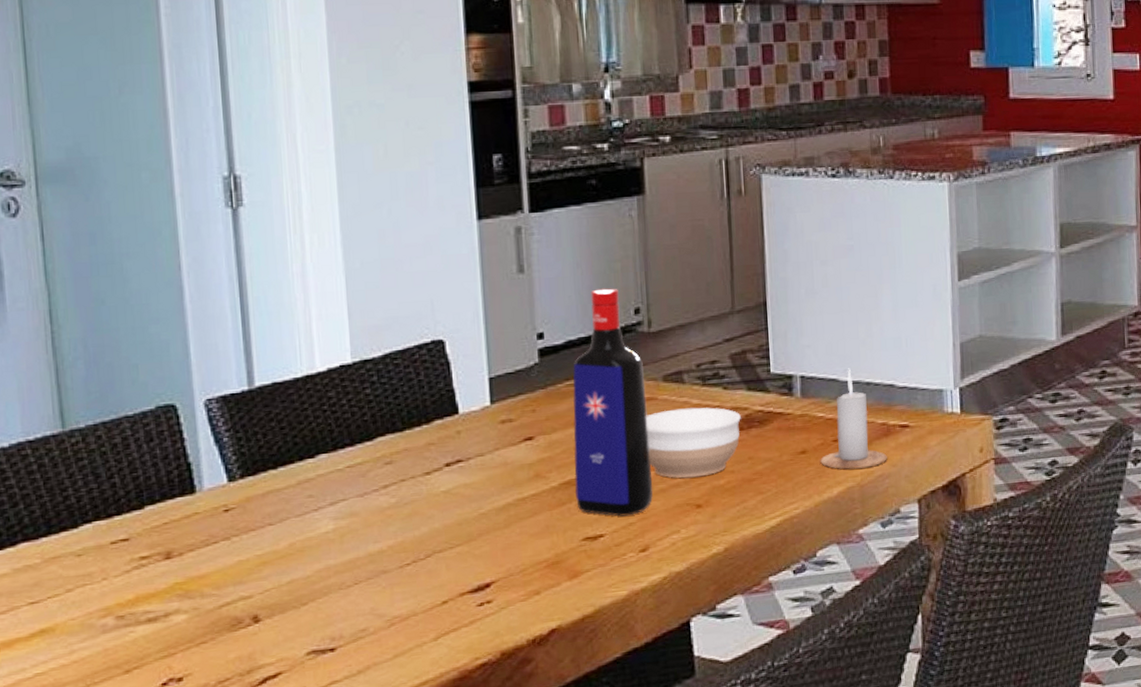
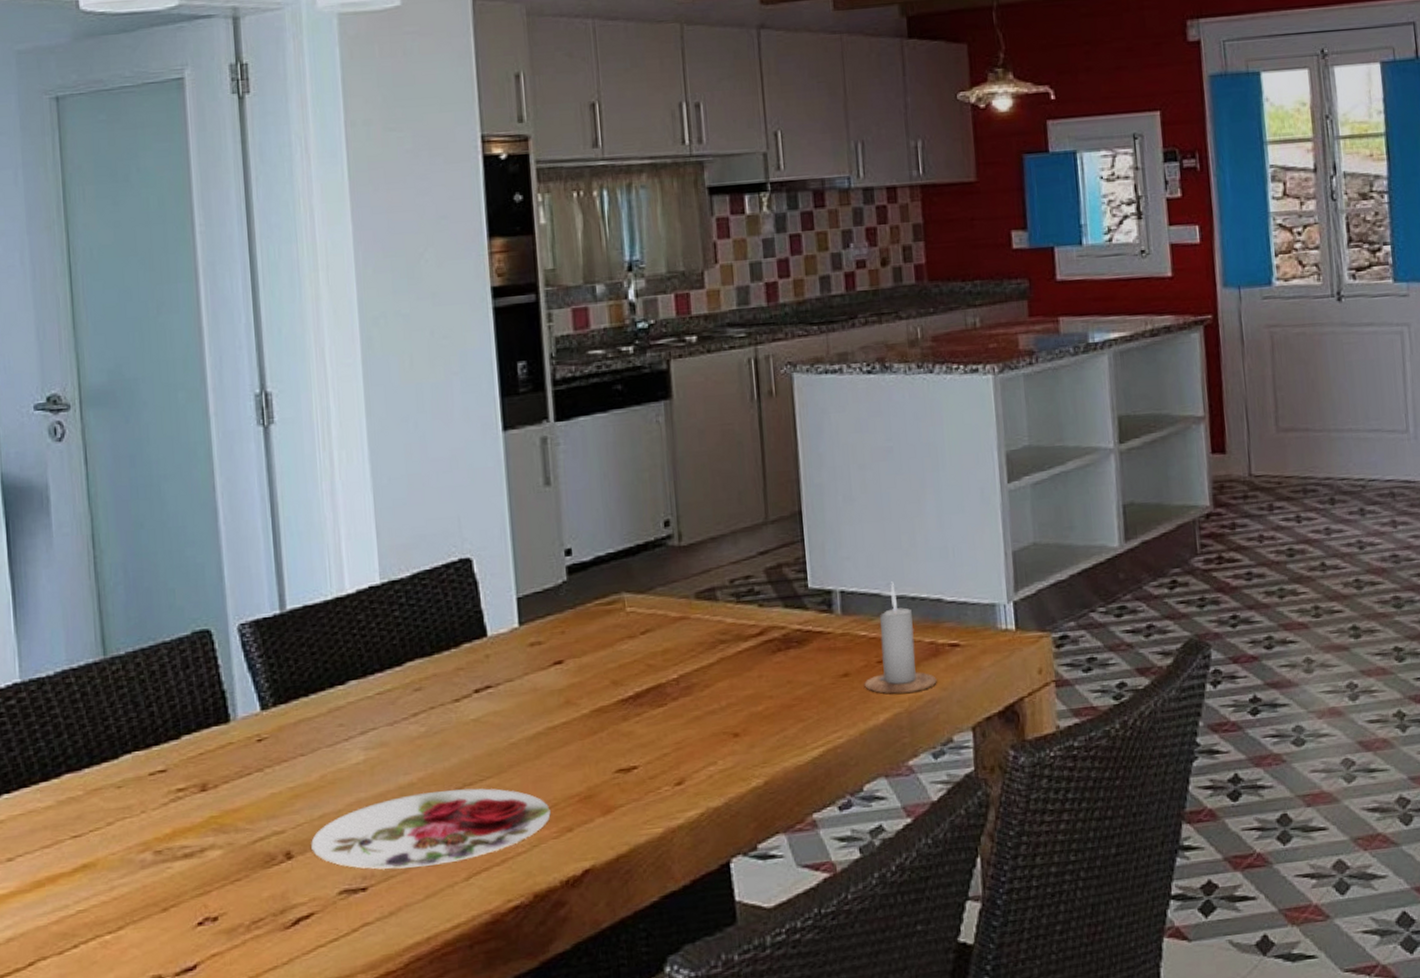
plate: none [279,555,519,631] -> present [311,788,551,870]
liquor bottle: present [572,288,653,517] -> none [602,499,688,747]
bowl: present [646,407,741,478] -> none [679,626,778,704]

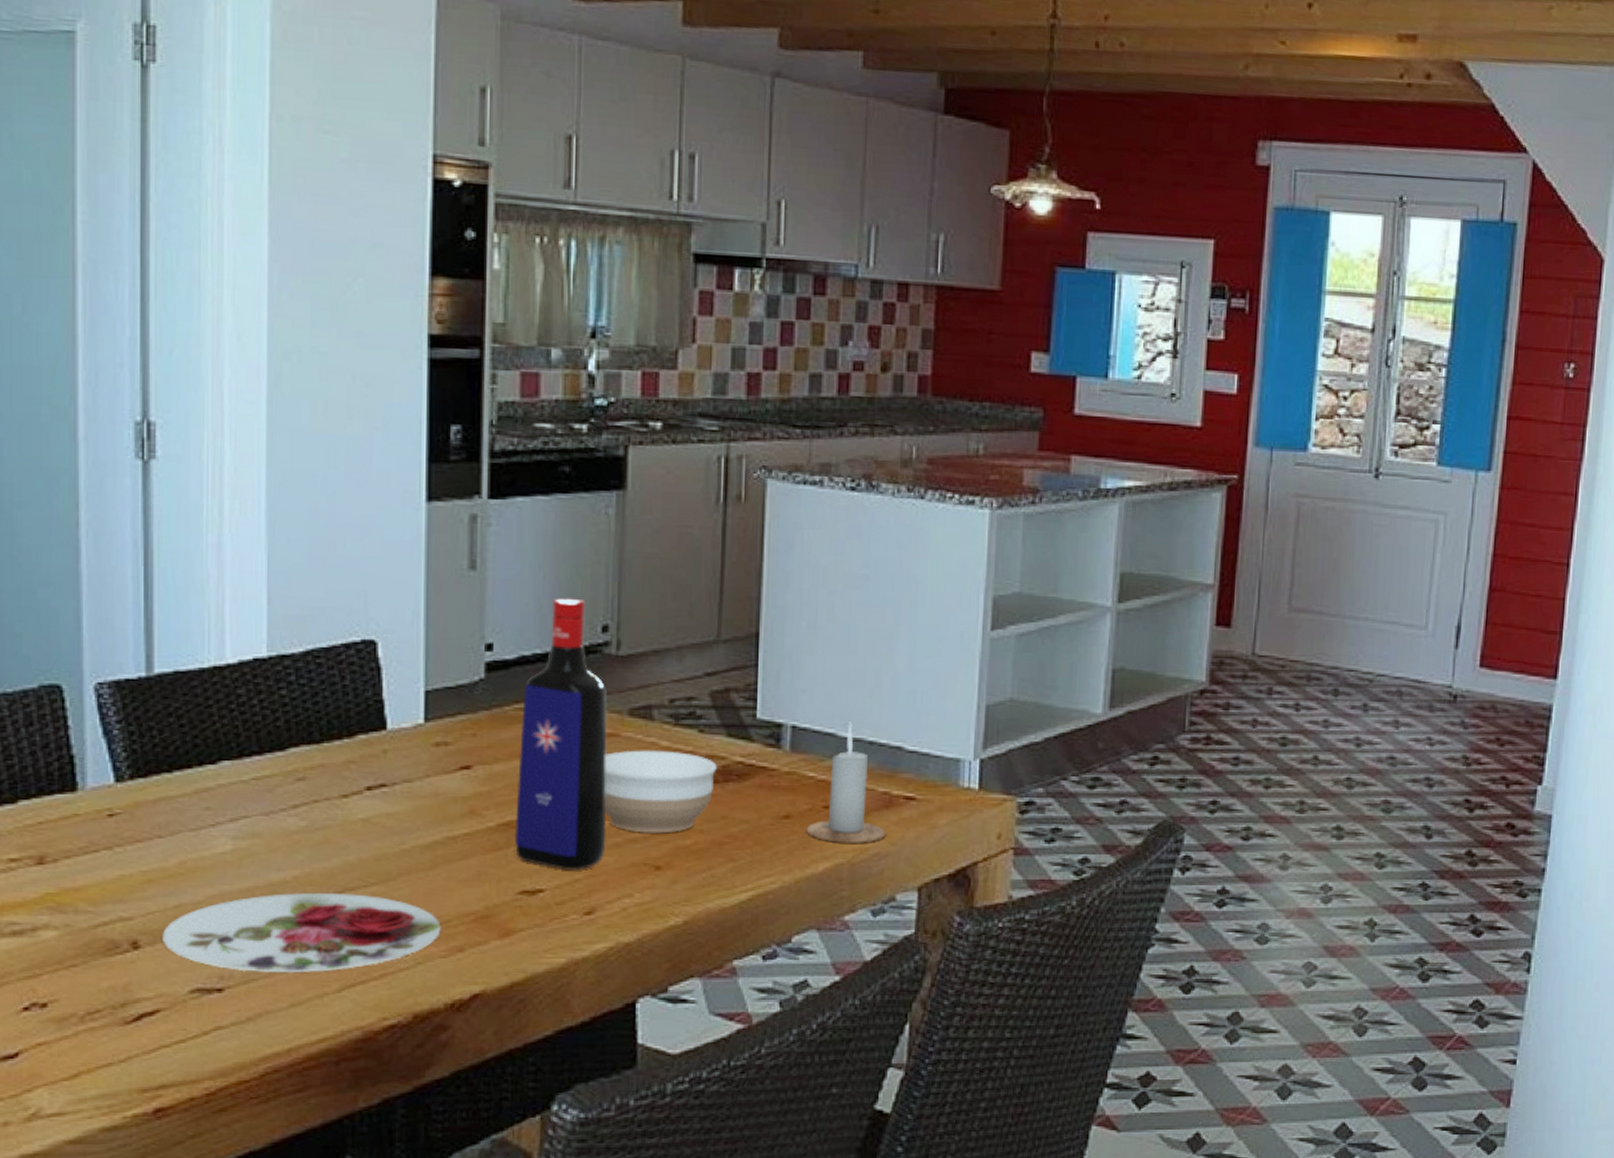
liquor bottle: none [602,499,688,747] -> present [514,597,608,870]
bowl: none [679,626,778,704] -> present [604,750,717,833]

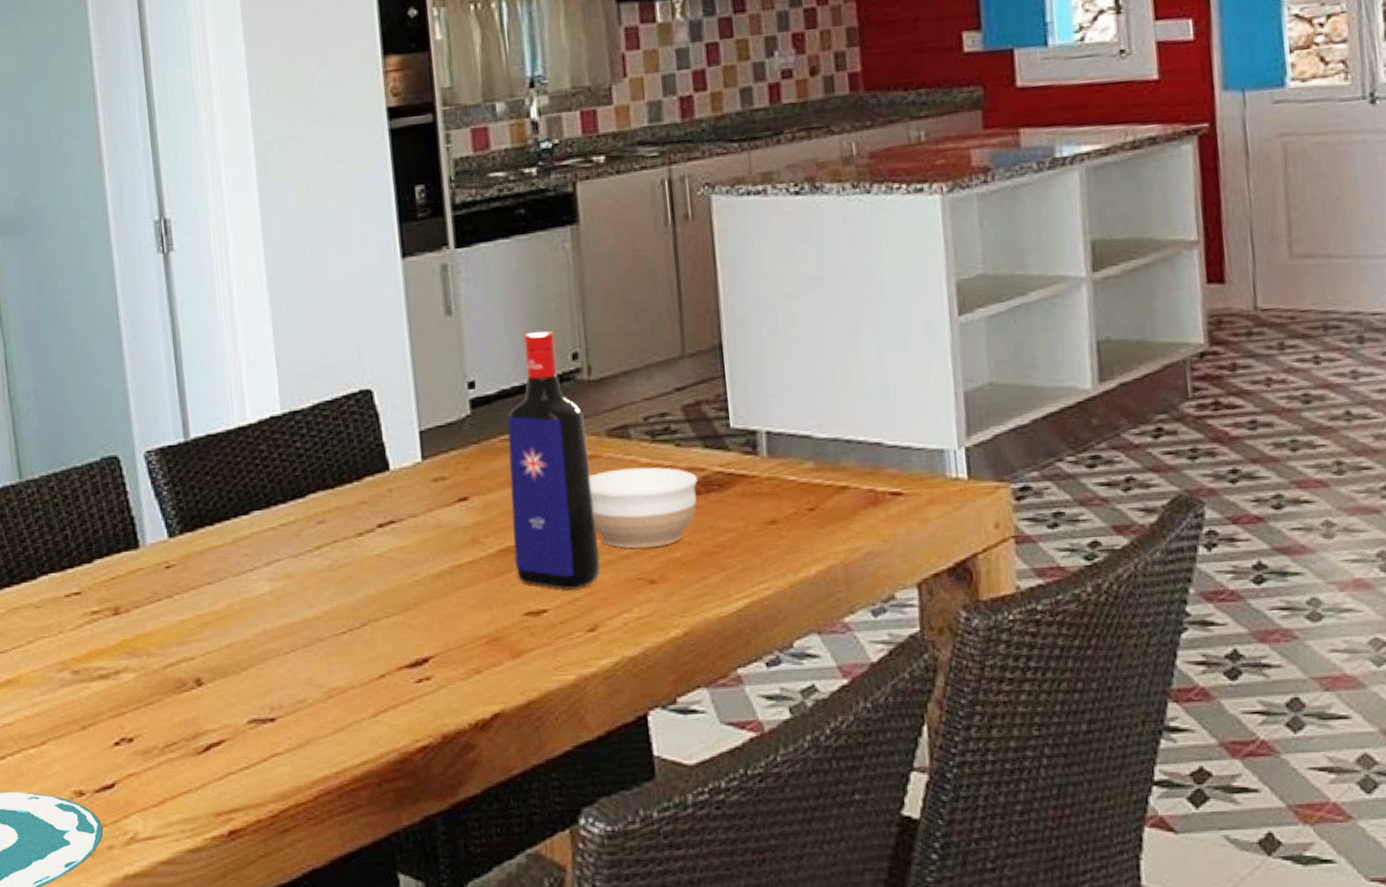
plate: present [162,892,441,972] -> none [220,624,458,702]
candle: present [806,722,886,843] -> none [793,422,876,544]

